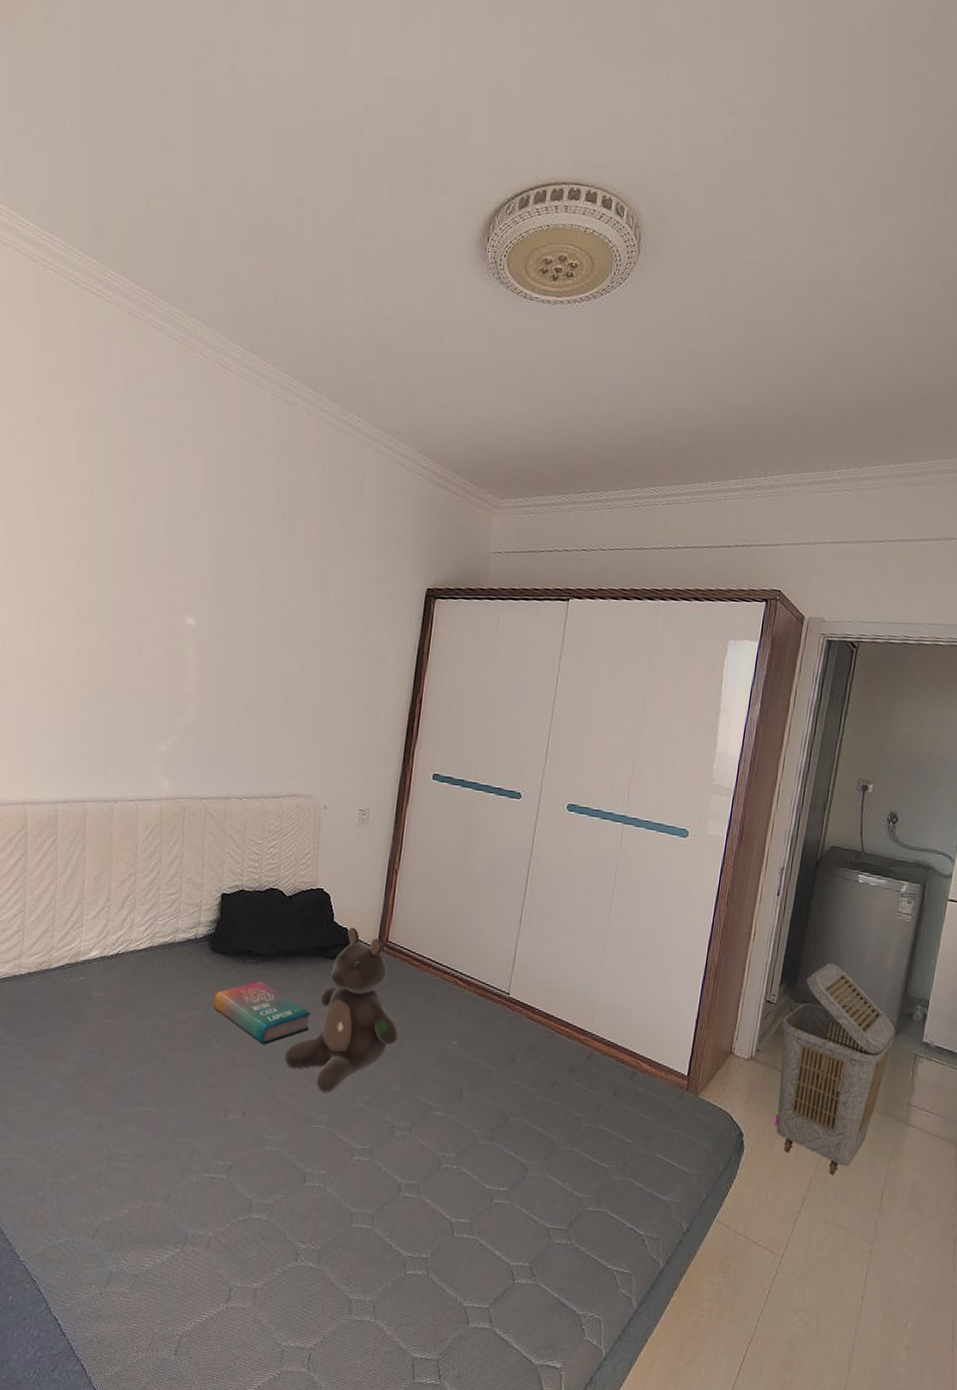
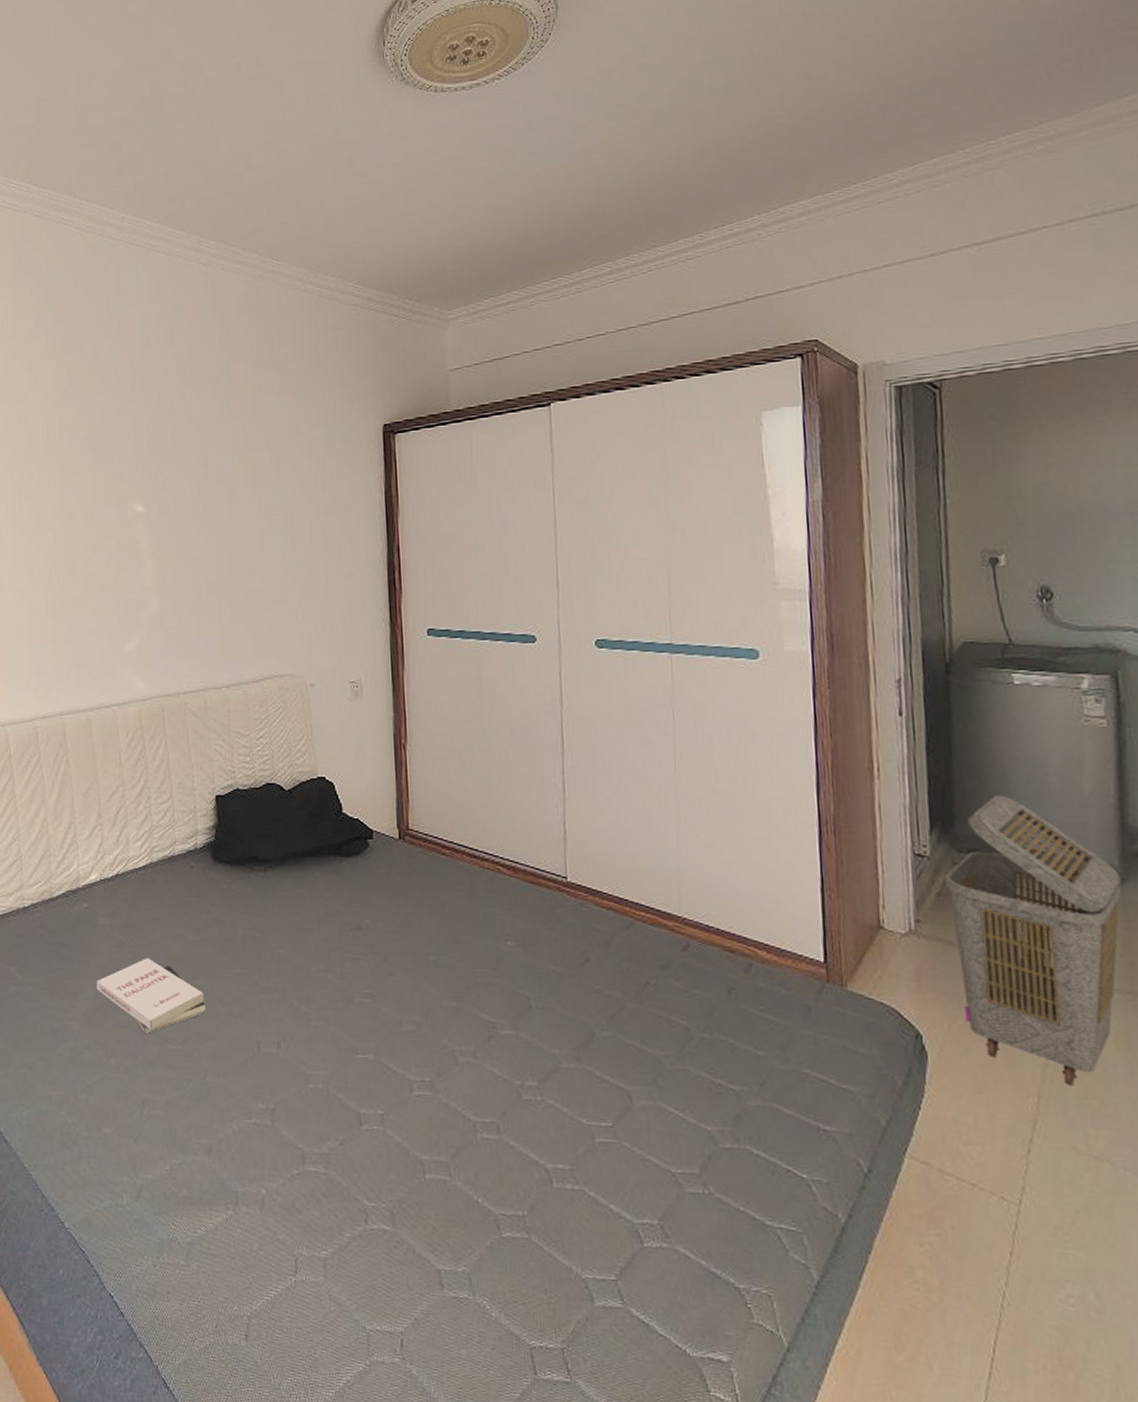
books: none [81,1030,183,1096] -> present [96,958,206,1034]
book: present [213,981,311,1045] -> none [225,891,335,964]
stuffed animal: present [284,927,399,1093] -> none [313,817,441,1015]

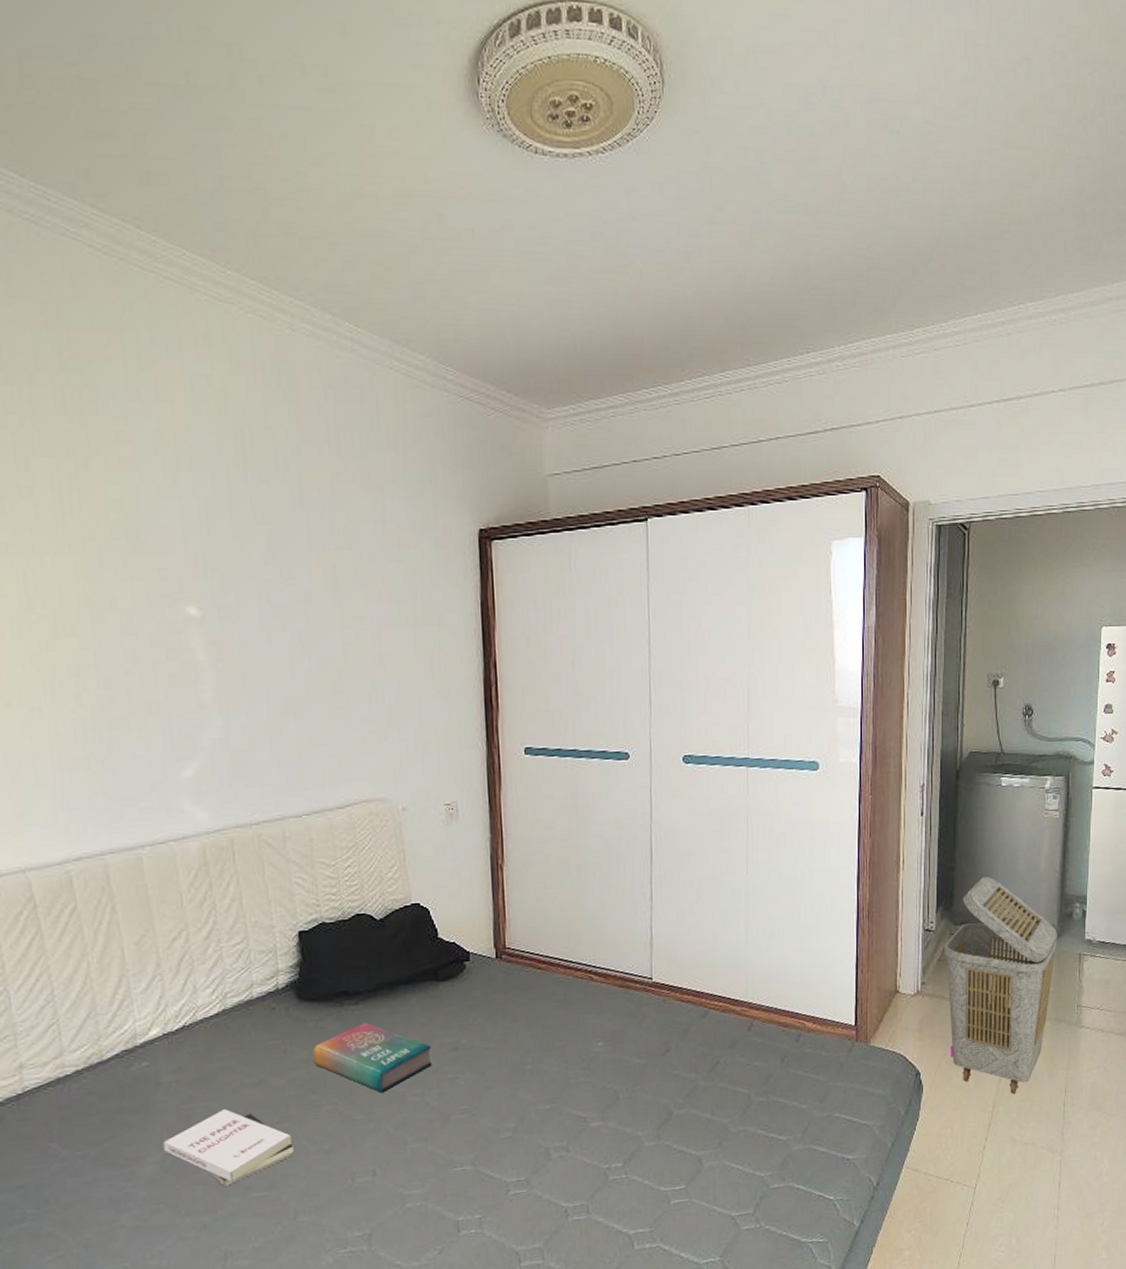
book: none [225,891,335,964] -> present [313,1023,432,1093]

